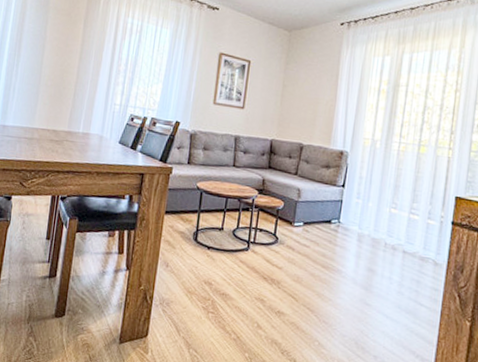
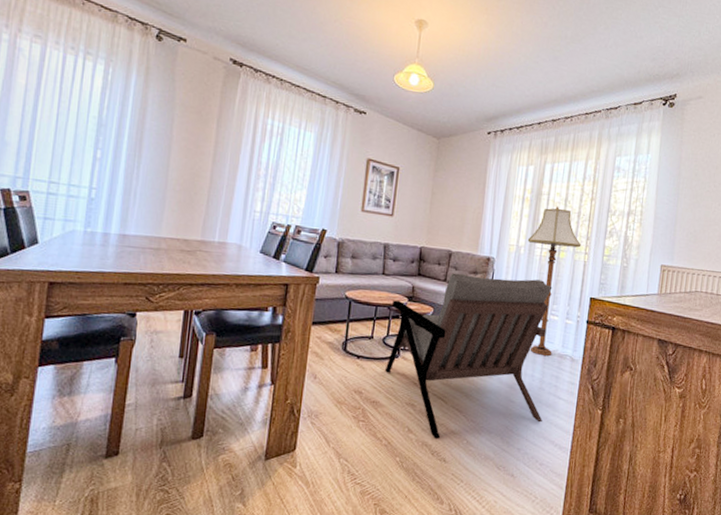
armchair: none [234,166,412,338] -> present [384,273,553,439]
floor lamp: none [384,97,445,259] -> present [527,205,581,357]

